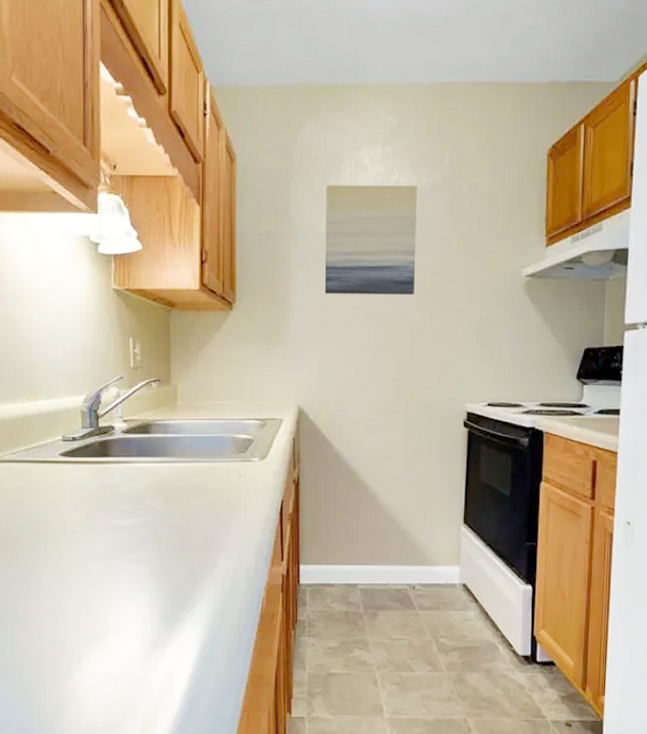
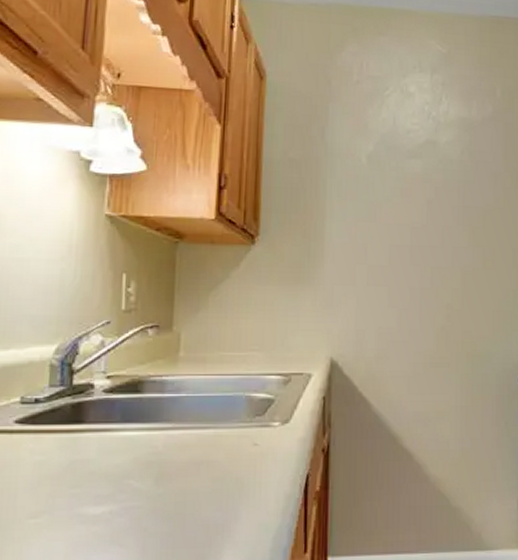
wall art: present [324,185,417,295] -> none [364,111,467,234]

